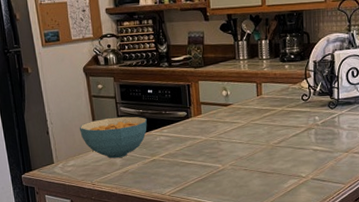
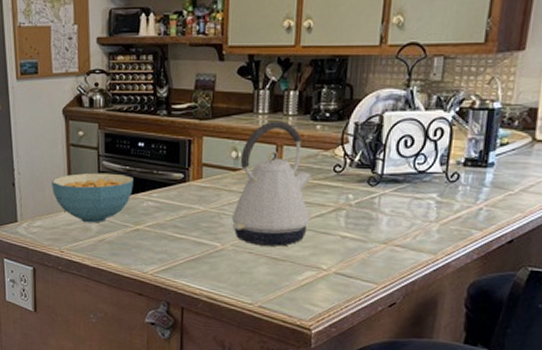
kettle: none [228,64,288,163] -> present [232,120,311,247]

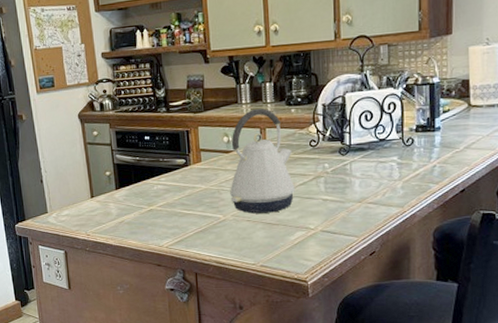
cereal bowl: present [52,173,134,223] -> none [74,164,144,208]

